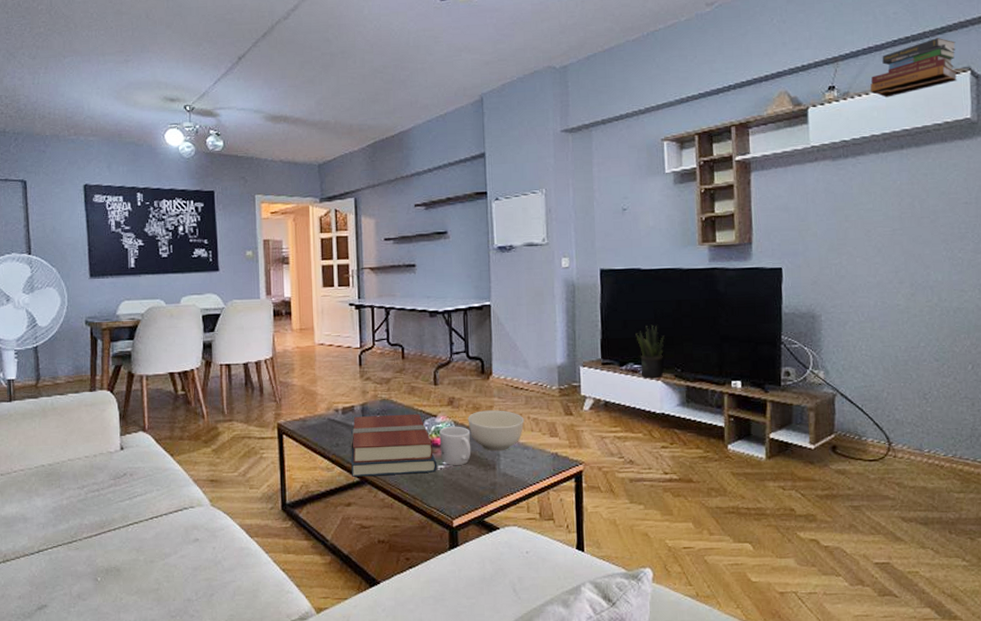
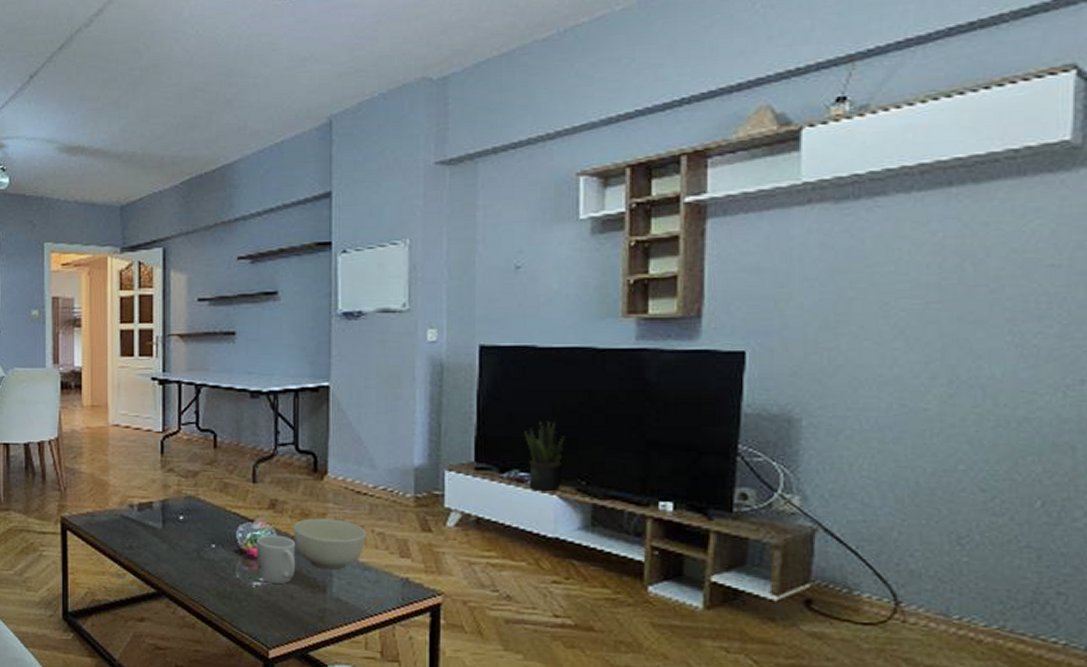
books: present [350,414,437,477] -> none [147,515,252,590]
books: present [871,38,958,98] -> none [905,22,1054,112]

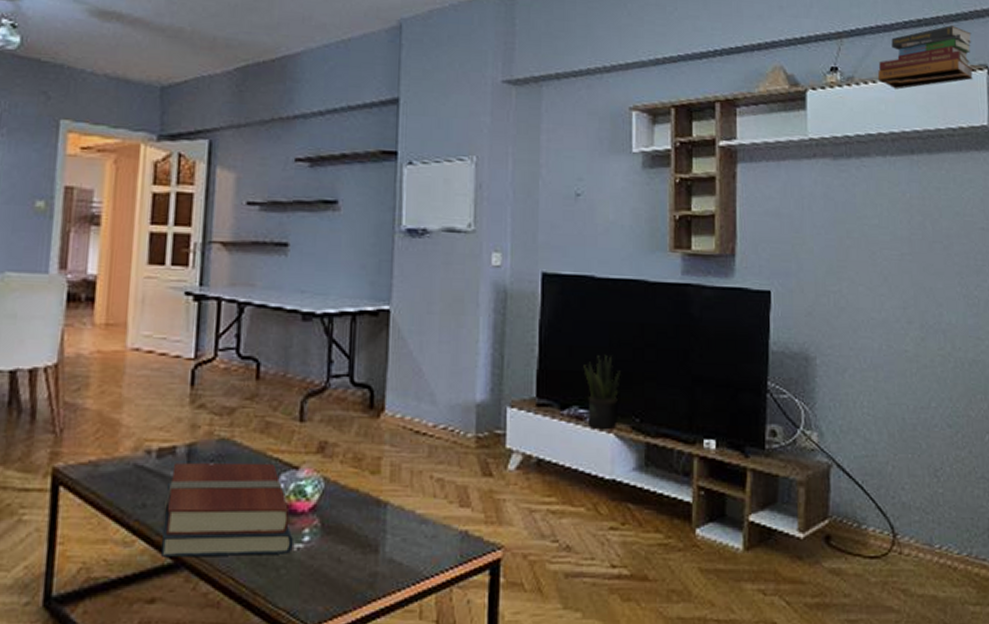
books: none [147,515,252,590] -> present [161,462,293,557]
mug: present [256,534,296,584] -> none [299,484,347,544]
bowl: present [293,518,367,571] -> none [344,463,425,526]
books: none [905,22,1054,112] -> present [878,25,974,90]

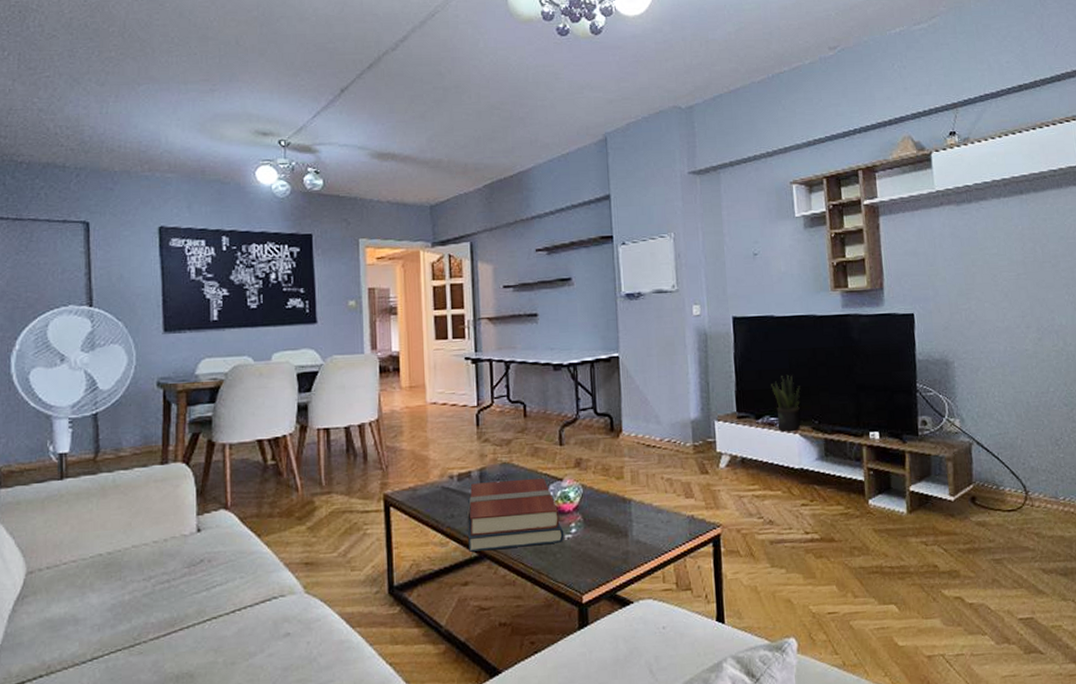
books: present [878,25,974,90] -> none [989,87,1068,144]

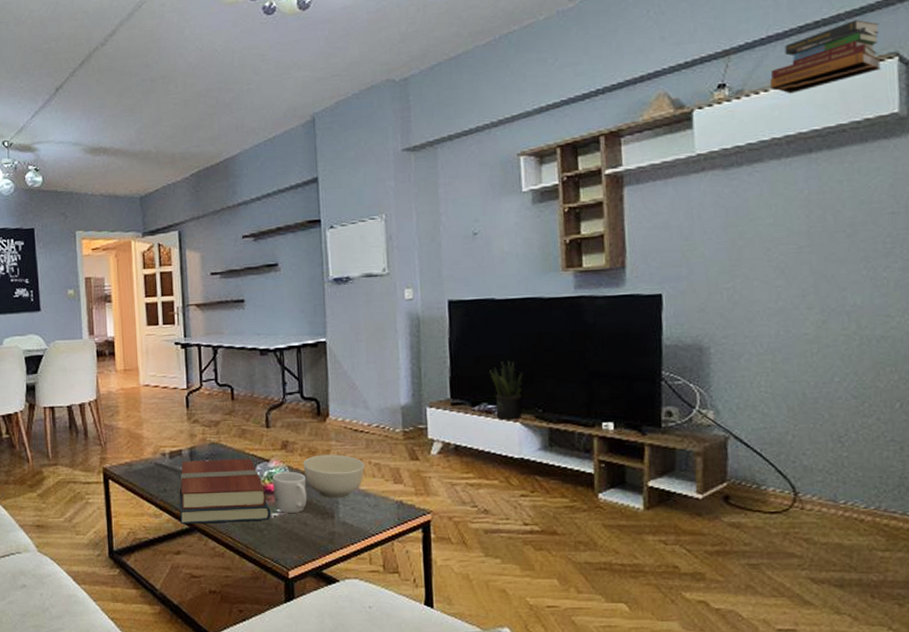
mug: none [566,490,601,534] -> present [272,471,308,513]
bowl: none [597,470,658,517] -> present [303,454,365,499]
books: none [989,87,1068,144] -> present [770,20,882,94]

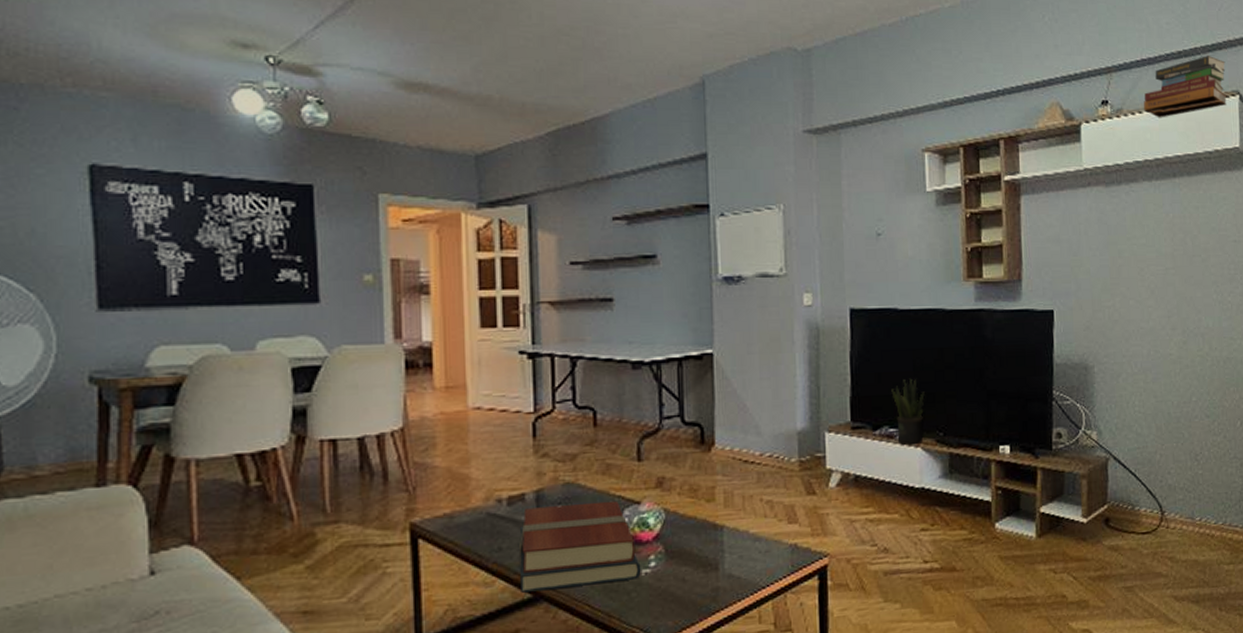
mug: present [272,471,308,513] -> none [644,515,687,568]
bowl: present [303,454,365,499] -> none [682,491,756,547]

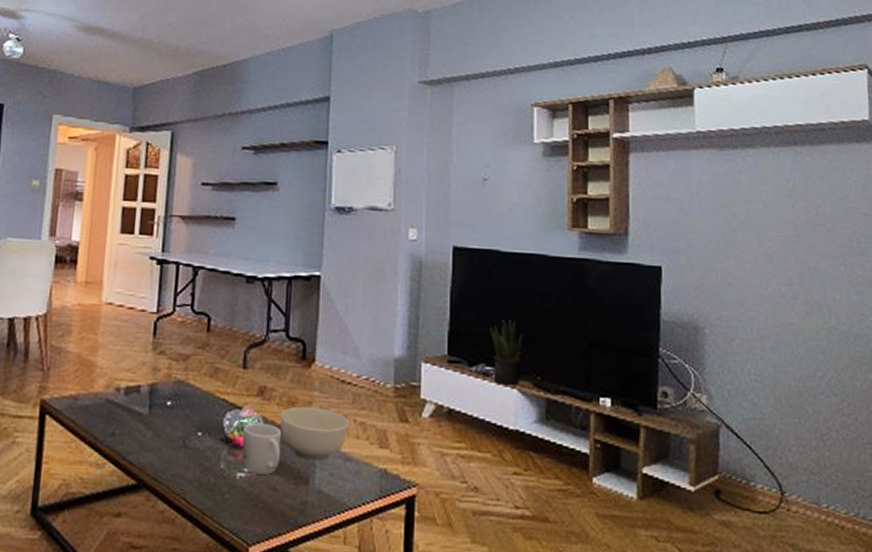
books: present [519,500,641,593] -> none [127,399,236,481]
mug: none [644,515,687,568] -> present [241,422,282,475]
bowl: none [682,491,756,547] -> present [280,406,349,461]
books: present [1144,56,1227,118] -> none [762,30,854,88]

